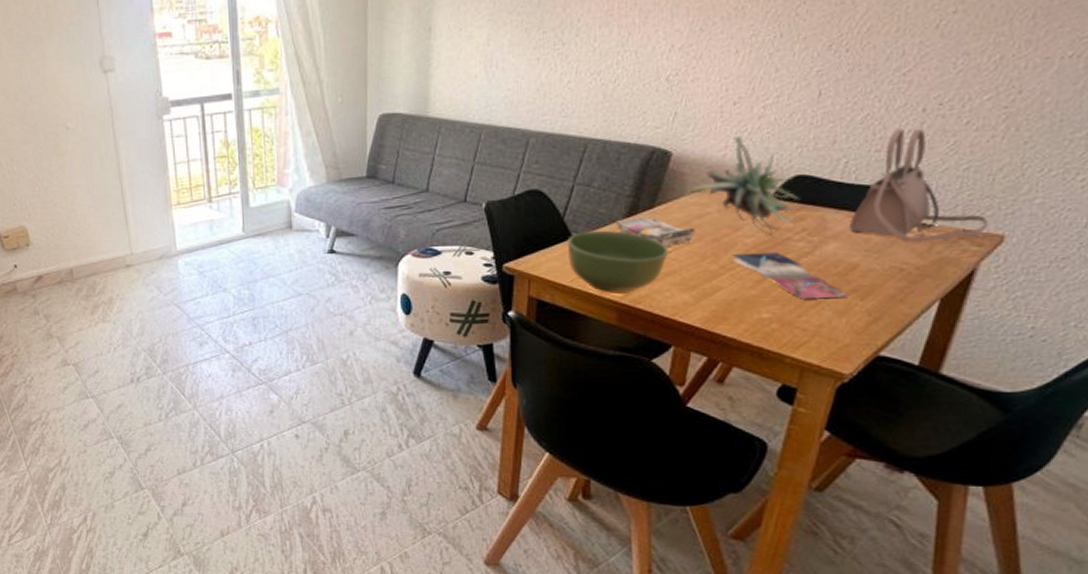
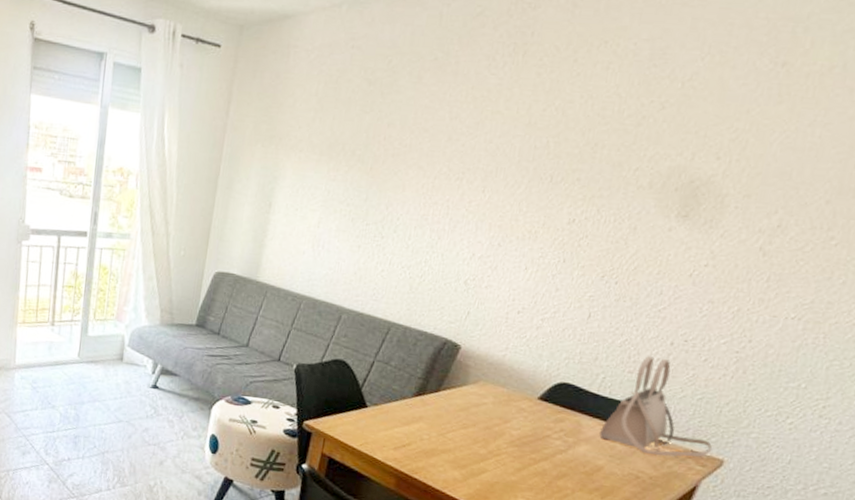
bowl: present [567,230,668,295] -> none [360,403,447,464]
magazine: present [614,215,851,299] -> none [404,397,593,494]
plant: present [686,135,799,236] -> none [468,340,562,431]

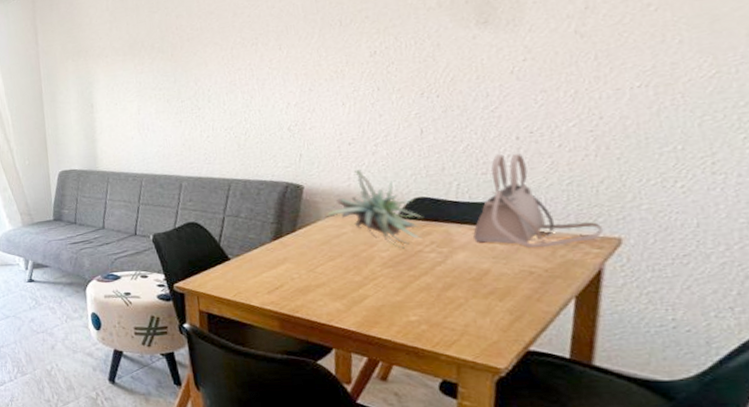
plant: none [468,340,562,431] -> present [322,169,423,249]

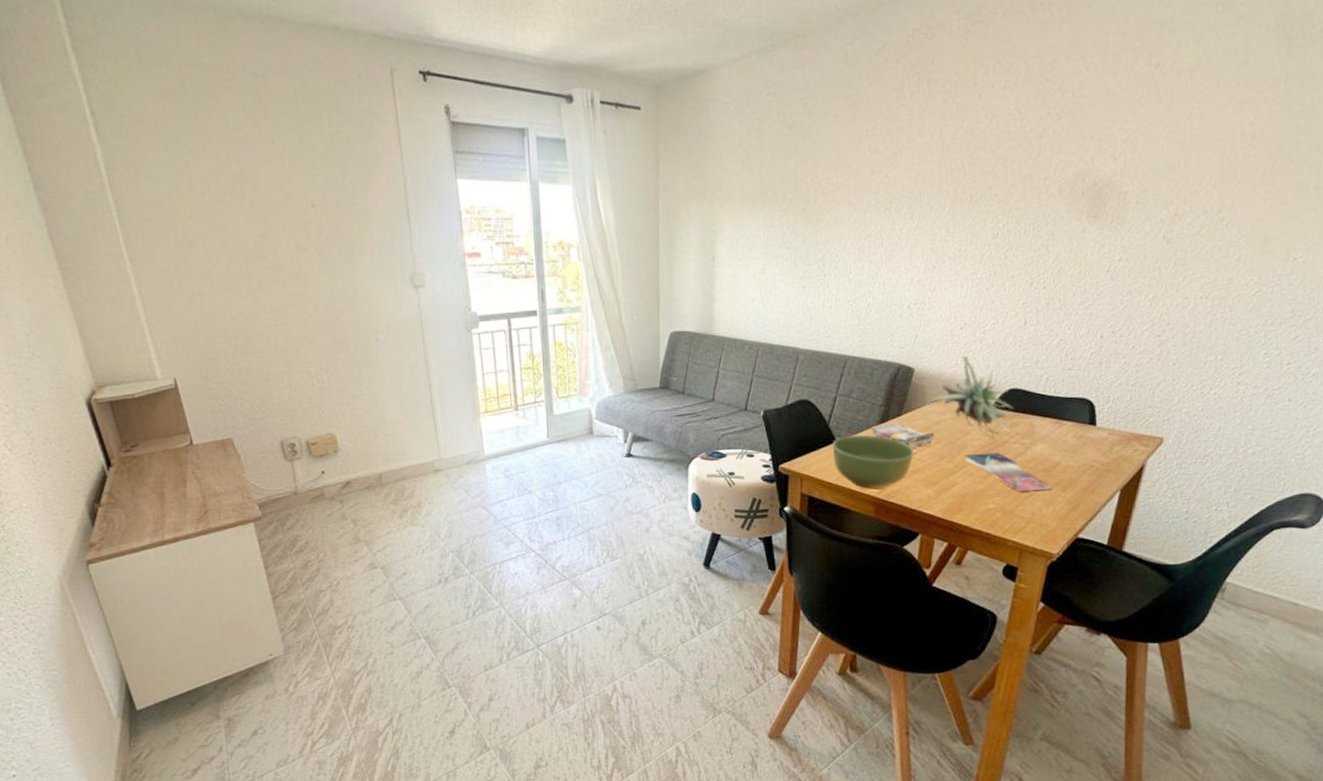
bowl: none [225,252,315,306] -> present [832,435,914,491]
magazine: none [264,238,489,303] -> present [870,422,1055,492]
handbag: present [473,154,604,248] -> none [1052,351,1152,443]

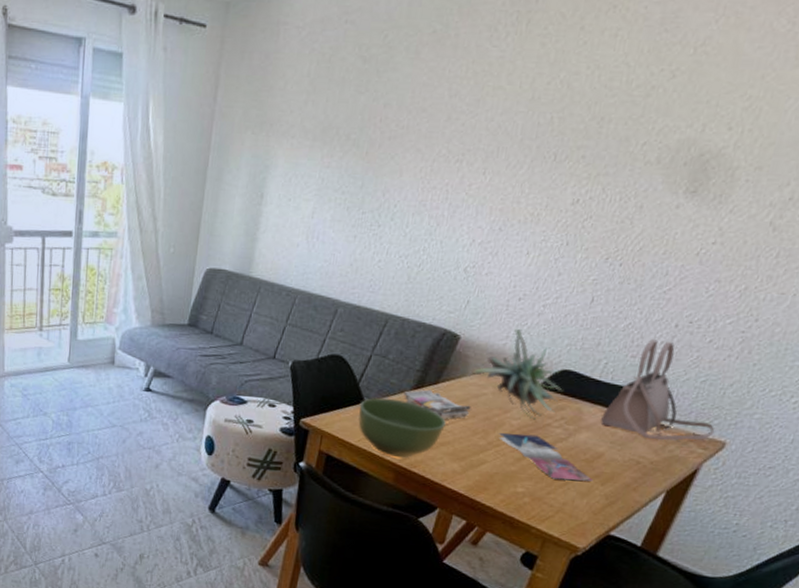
handbag: none [1052,351,1152,443] -> present [601,339,715,441]

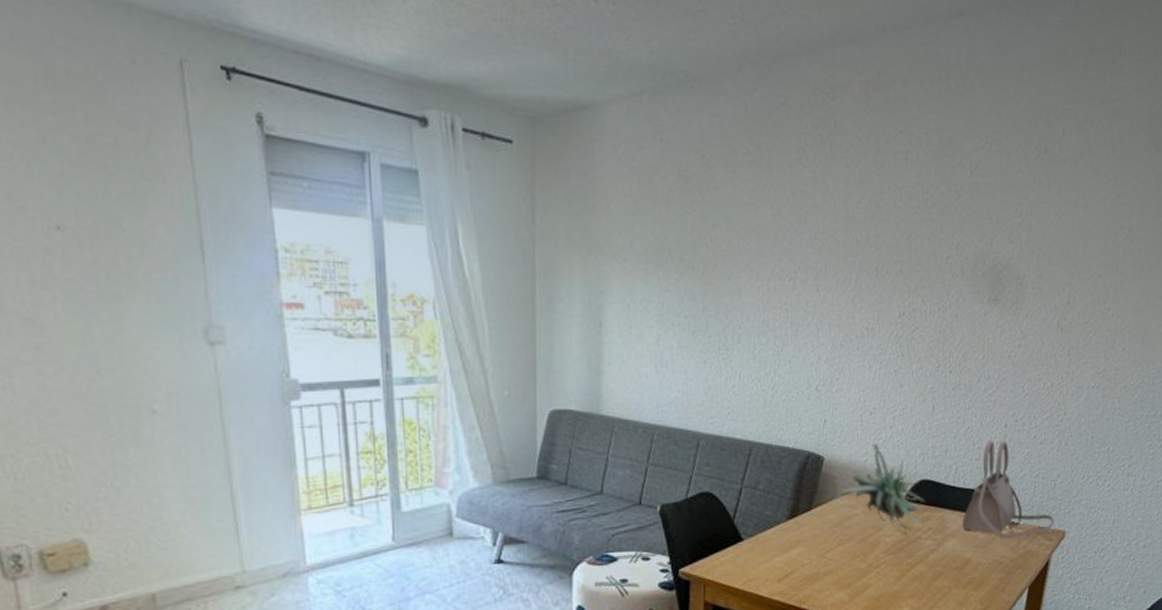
bowl: present [358,397,446,458] -> none [738,532,826,596]
magazine: present [403,389,594,481] -> none [779,517,967,593]

